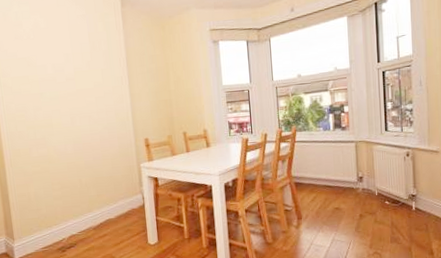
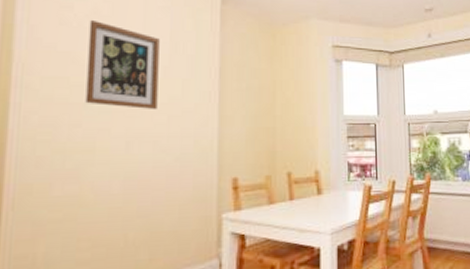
wall art: none [34,32,88,94] -> present [85,19,160,109]

